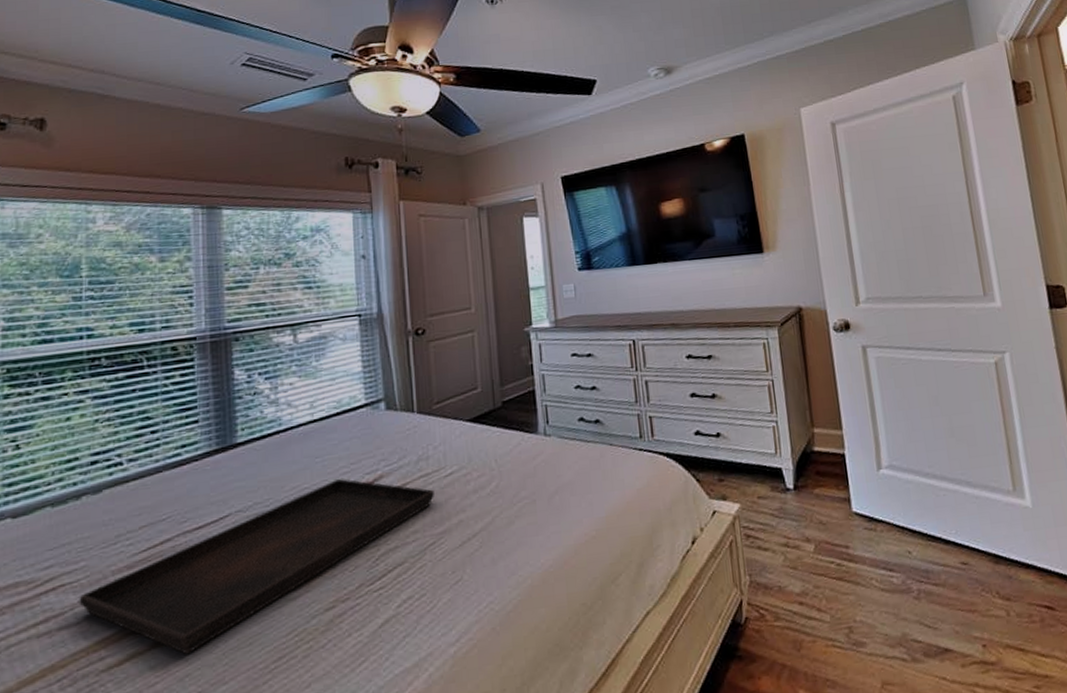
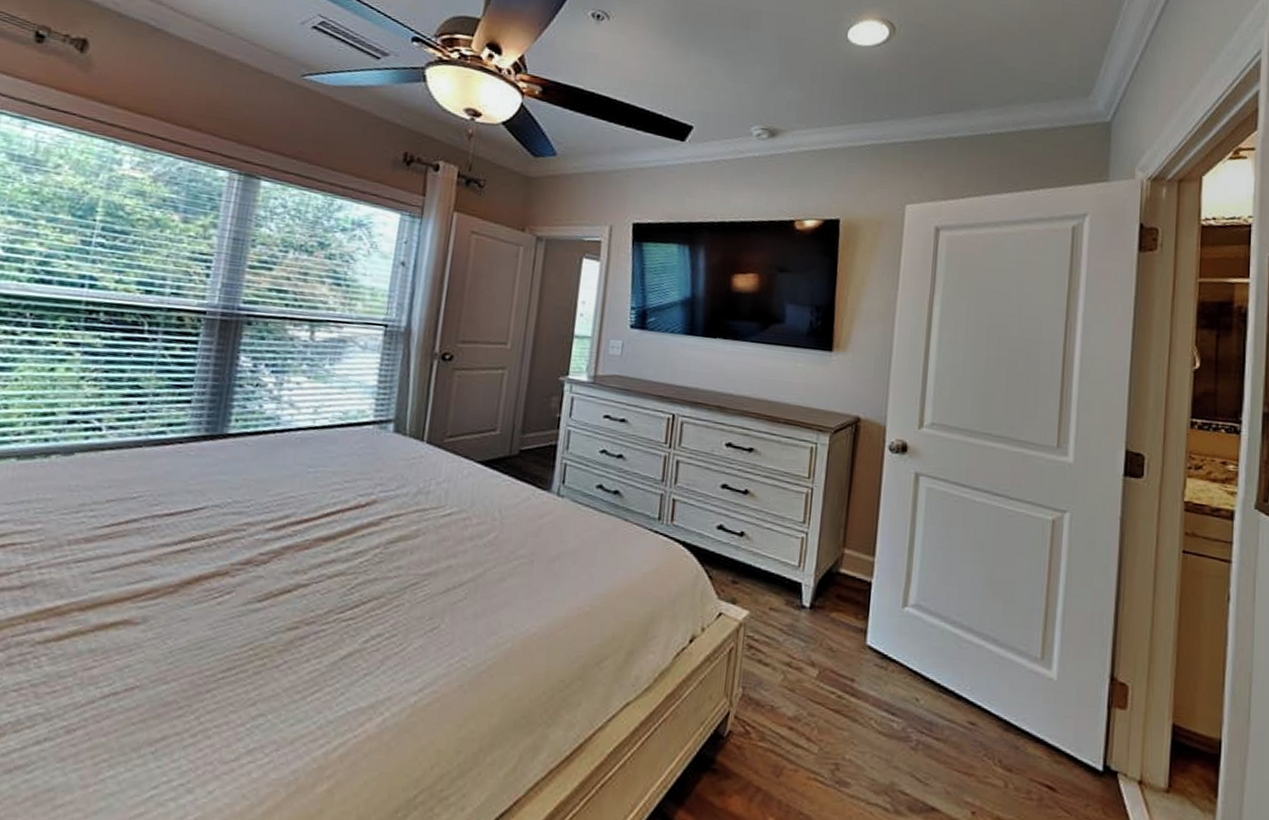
serving tray: present [79,479,434,655] -> none [27,495,428,645]

